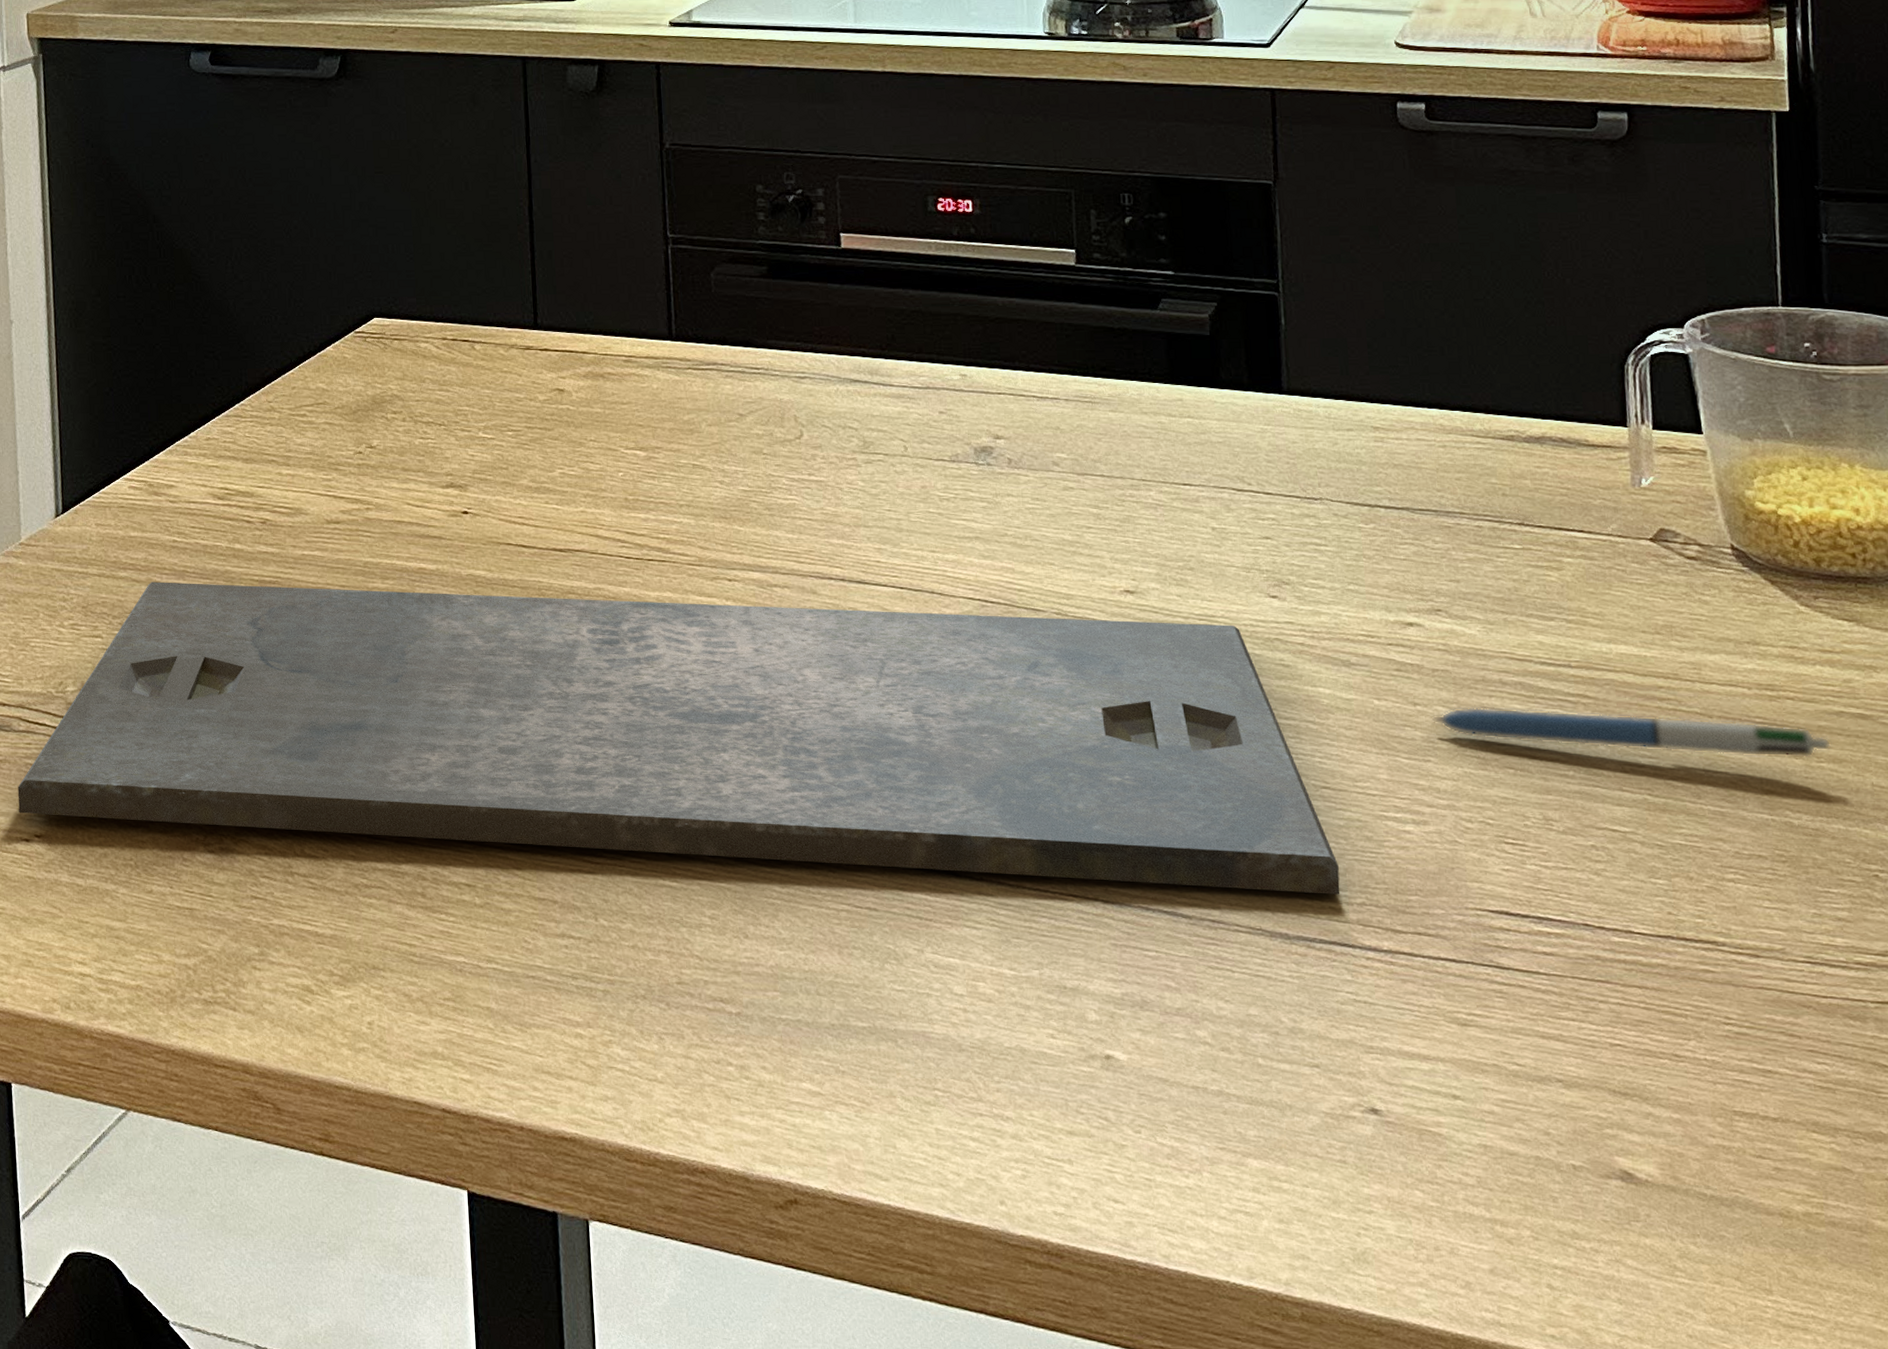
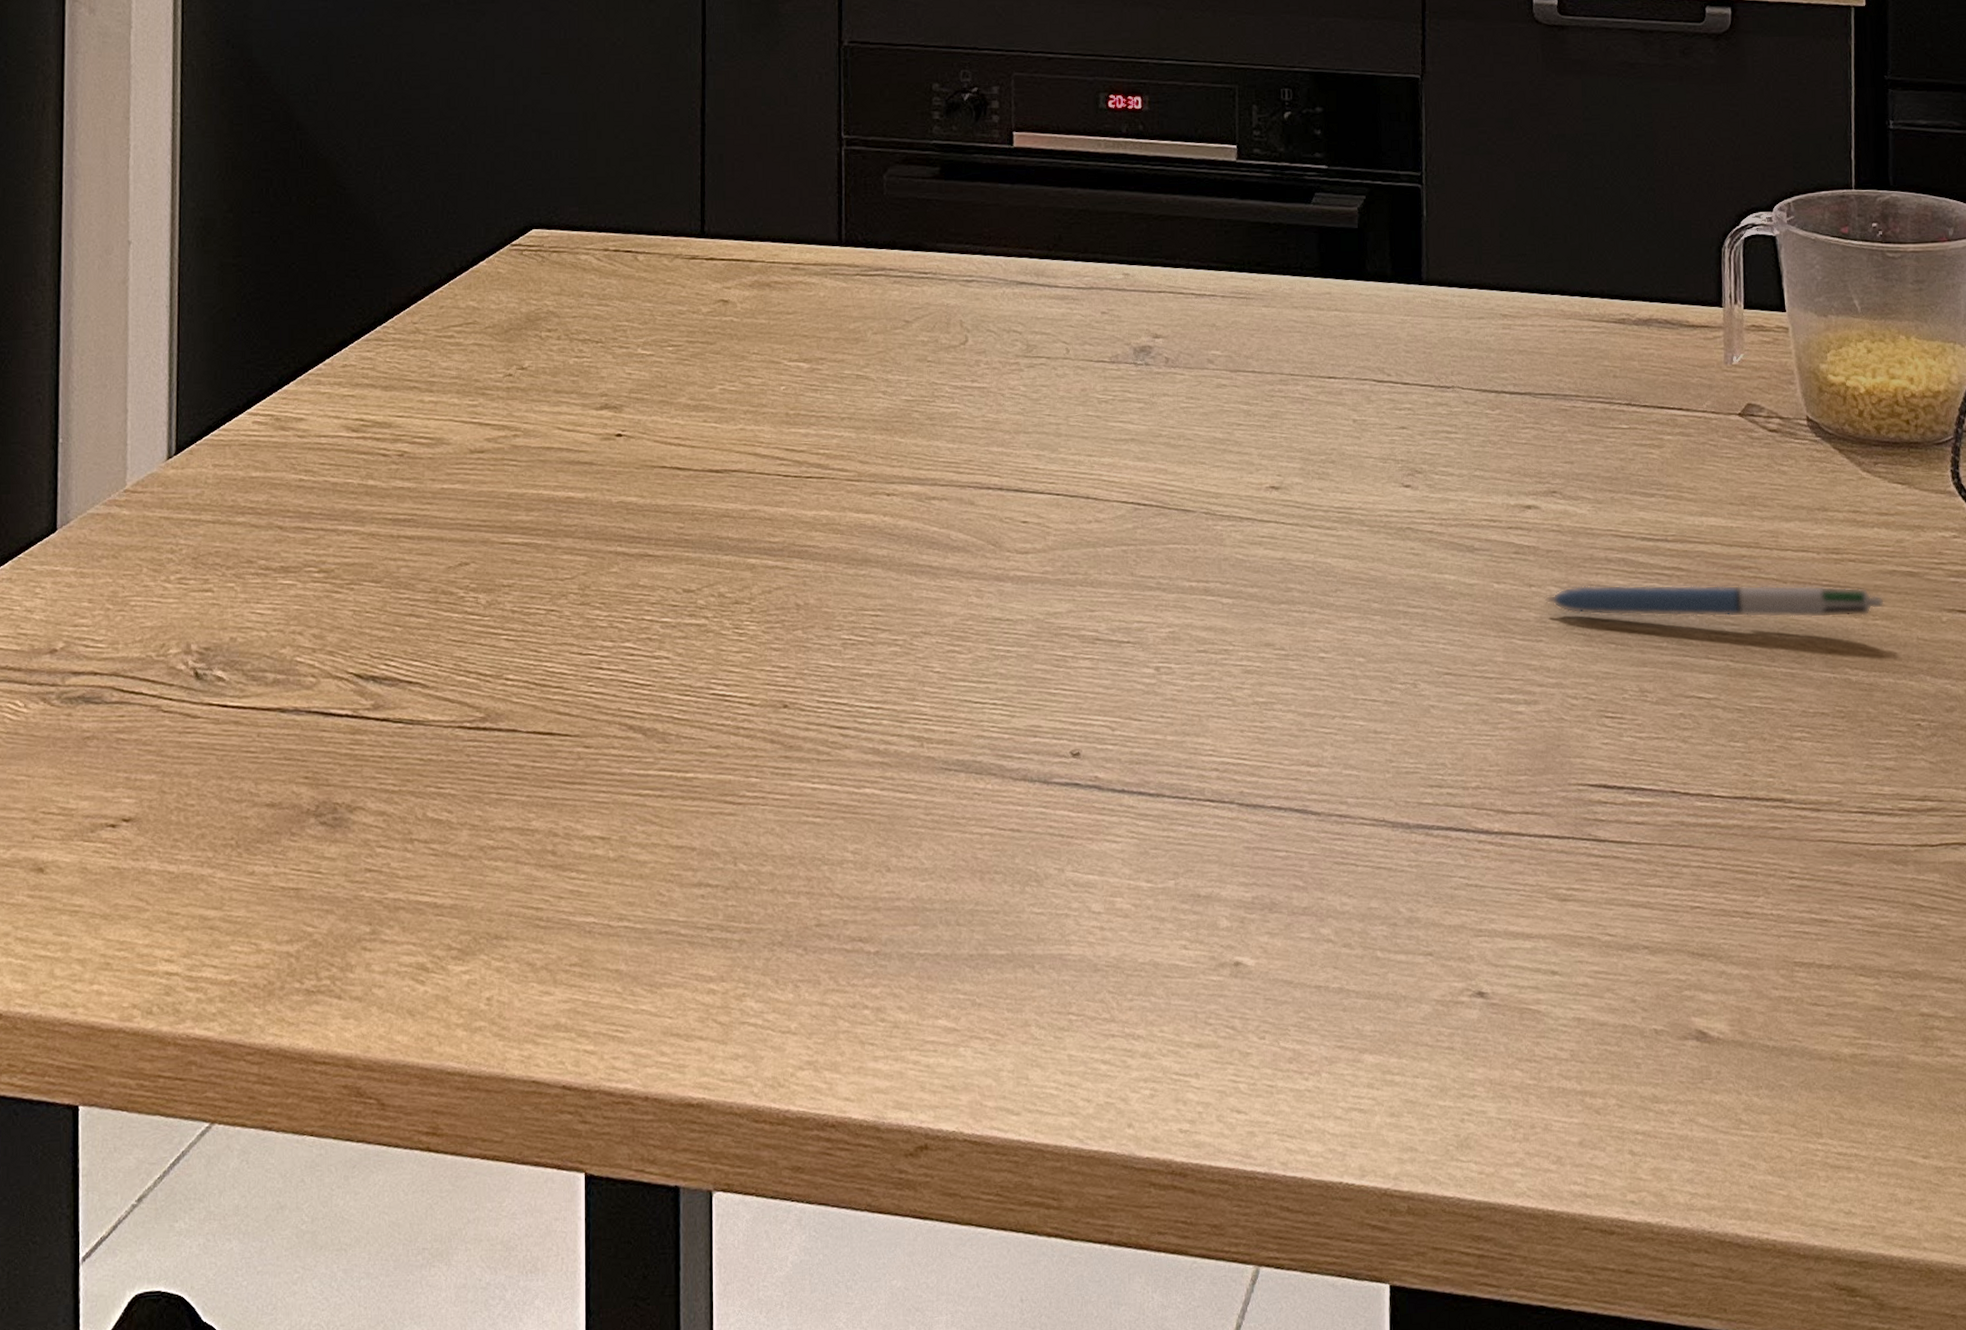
cutting board: present [17,582,1340,895] -> none [105,516,1457,796]

